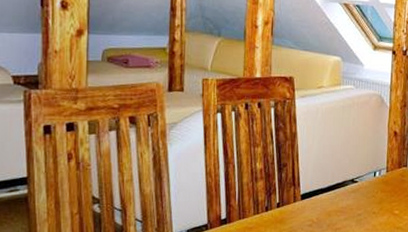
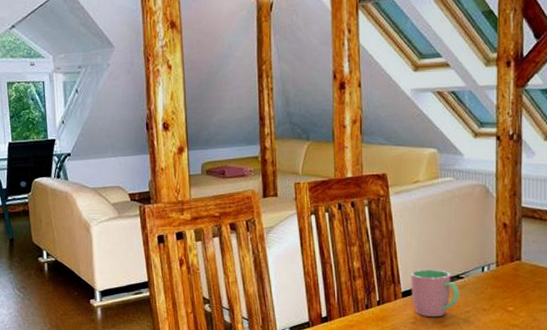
cup: none [309,172,354,220] -> present [411,269,460,318]

